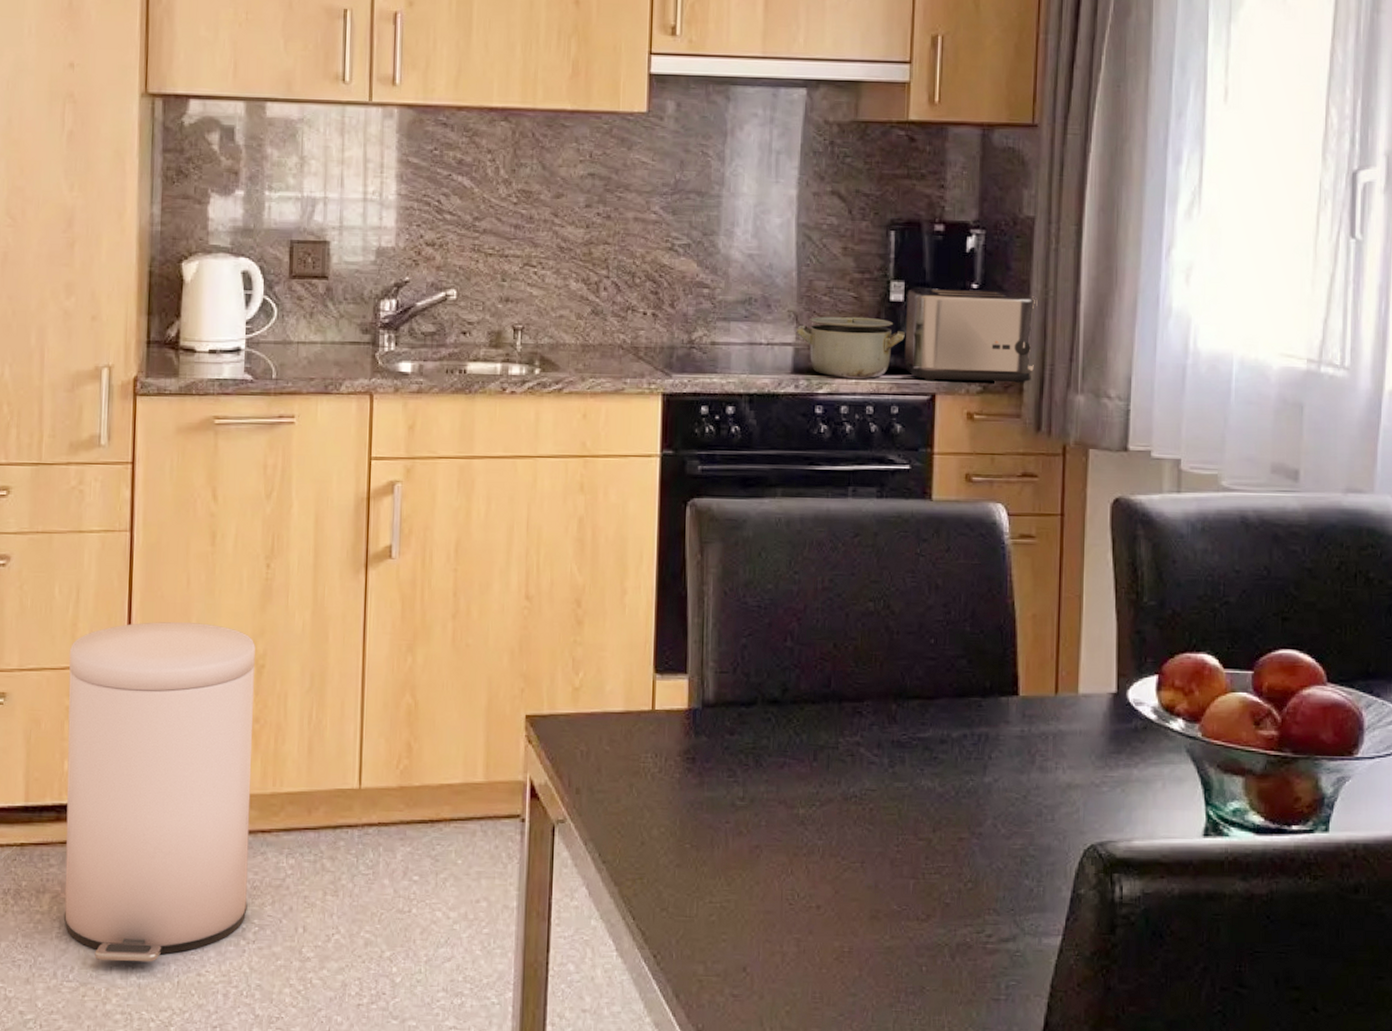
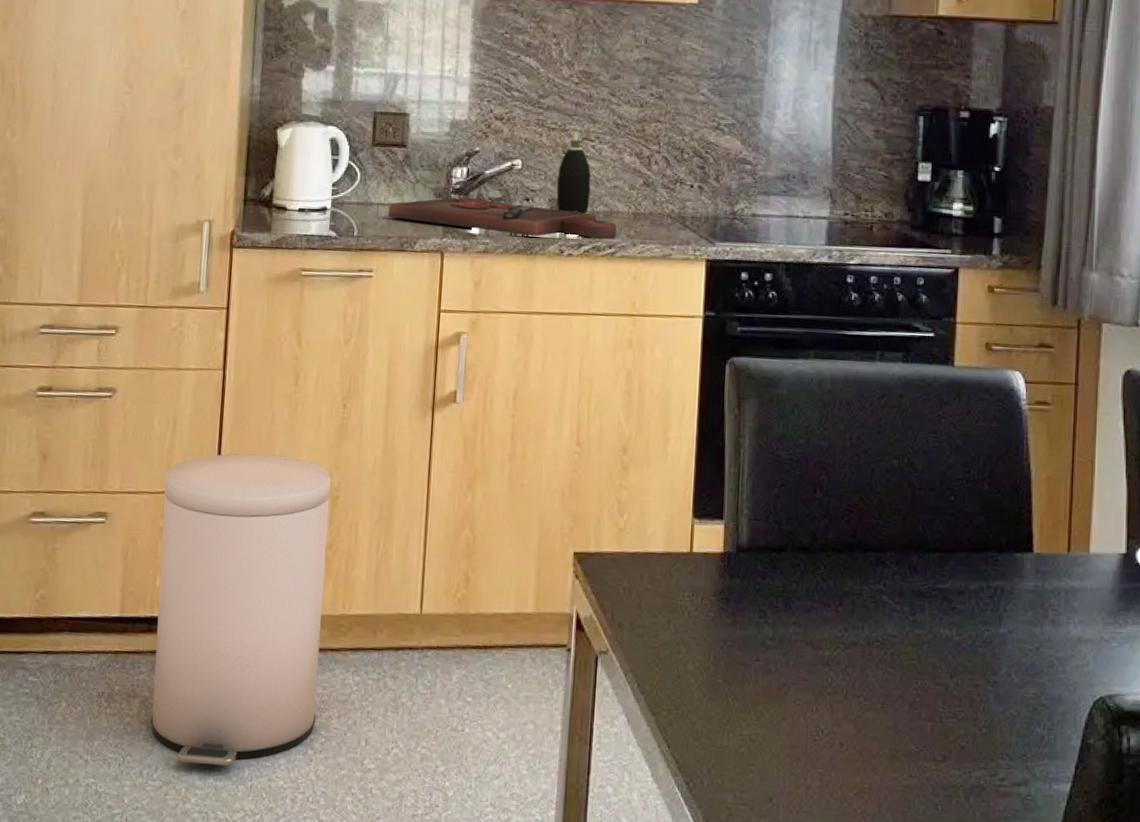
cutting board: none [309,333,563,374] -> present [388,197,617,239]
soap dispenser: none [496,255,534,347] -> present [556,130,591,214]
saucepan: present [796,316,905,378] -> none [830,193,931,252]
toaster: present [904,288,1038,383] -> none [930,169,1056,260]

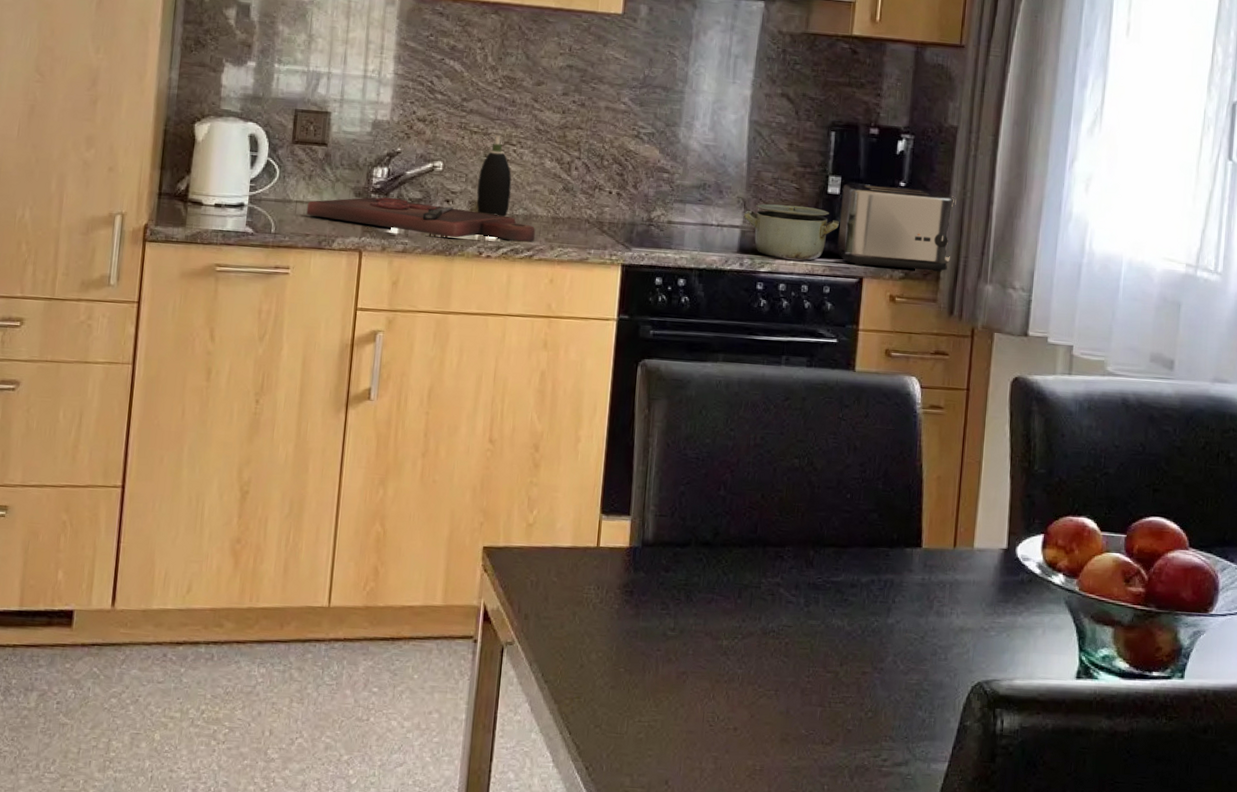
pedal bin: present [150,453,331,766] -> none [48,447,241,758]
saucepan: none [830,193,931,252] -> present [743,203,839,261]
toaster: none [930,169,1056,260] -> present [837,183,956,272]

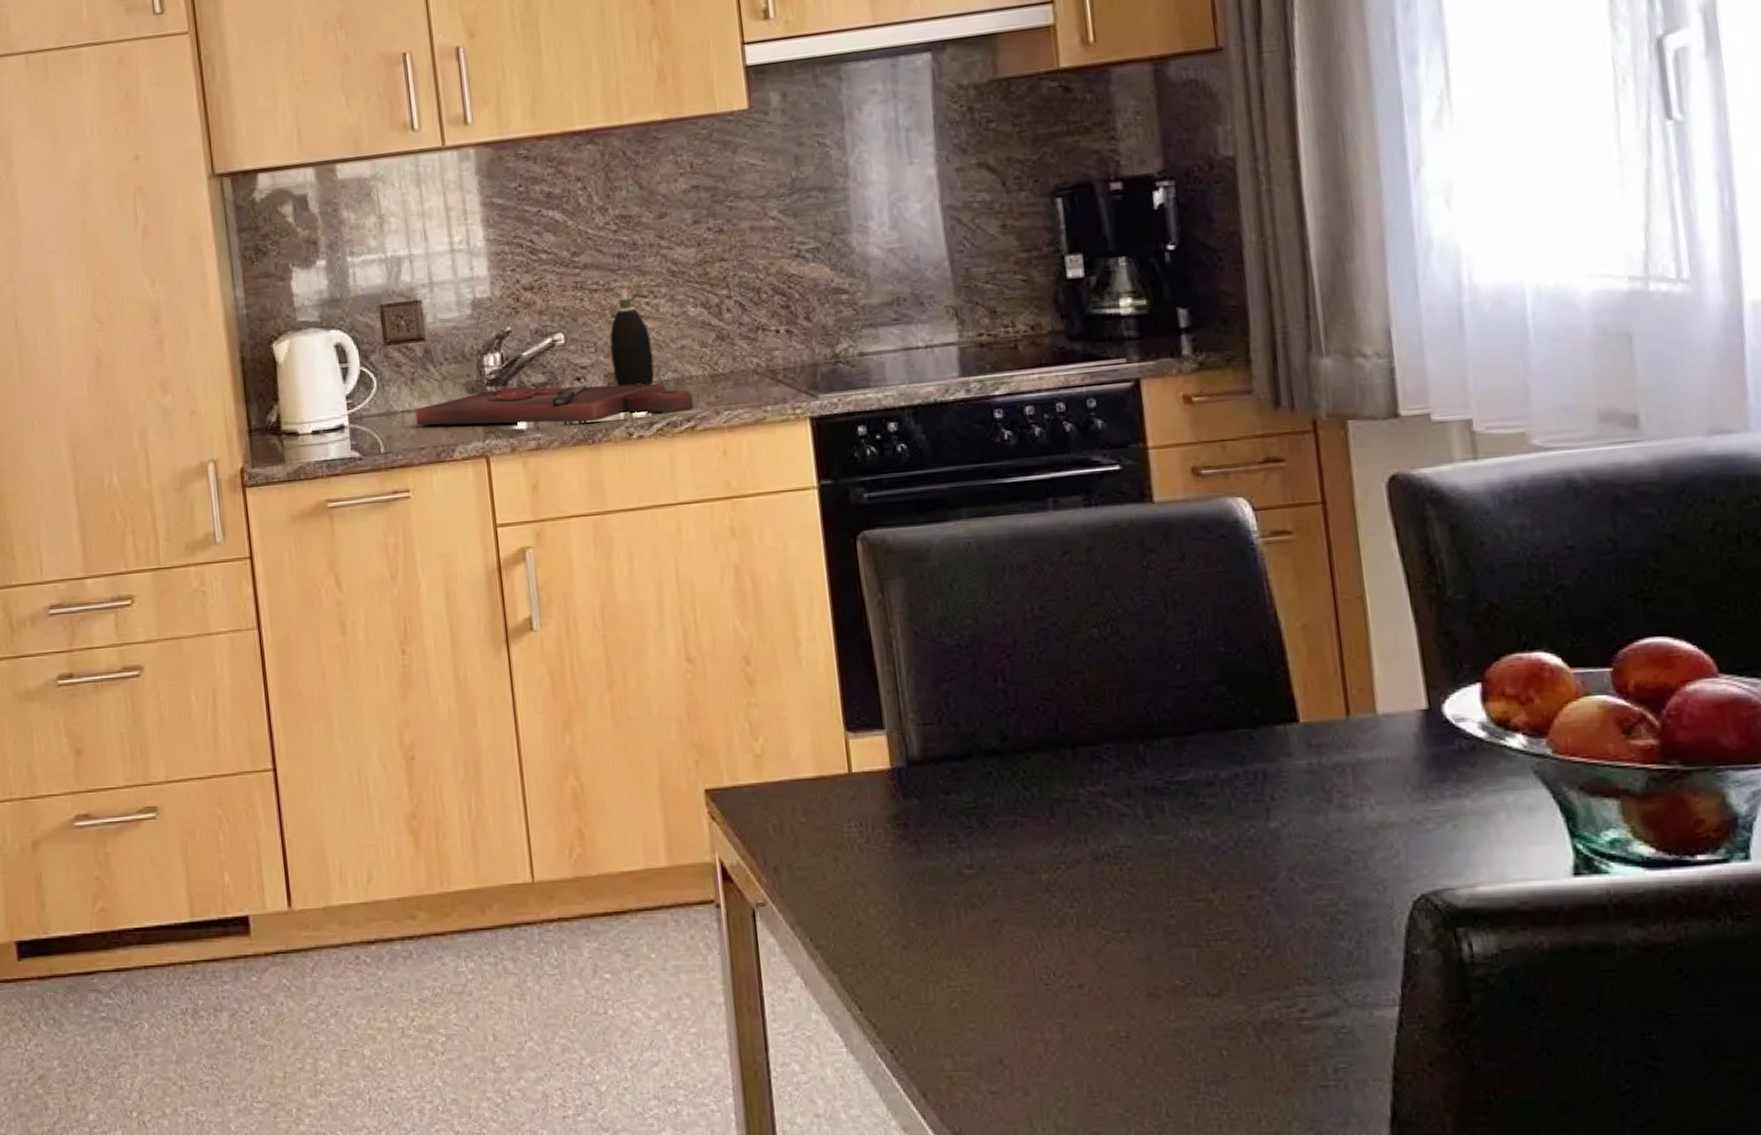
saucepan: present [743,203,839,261] -> none [957,300,1092,374]
toaster: present [837,183,956,272] -> none [1087,246,1261,364]

